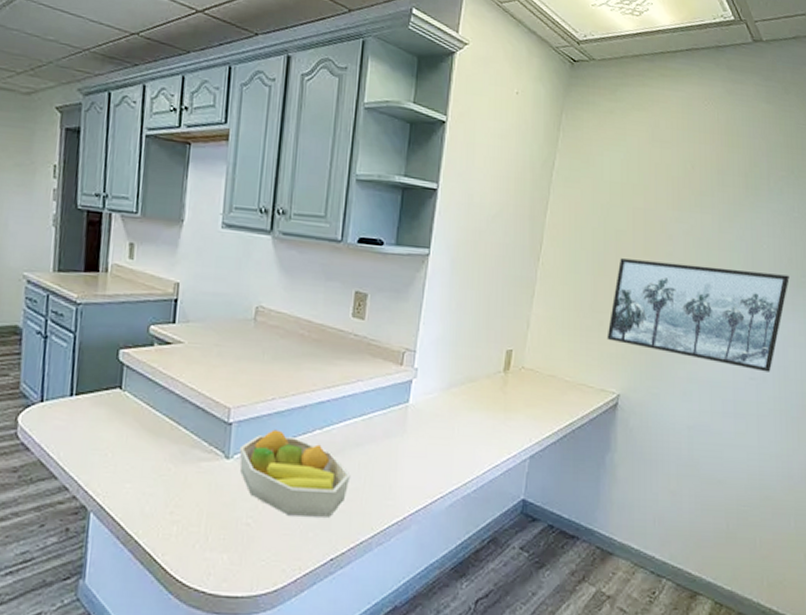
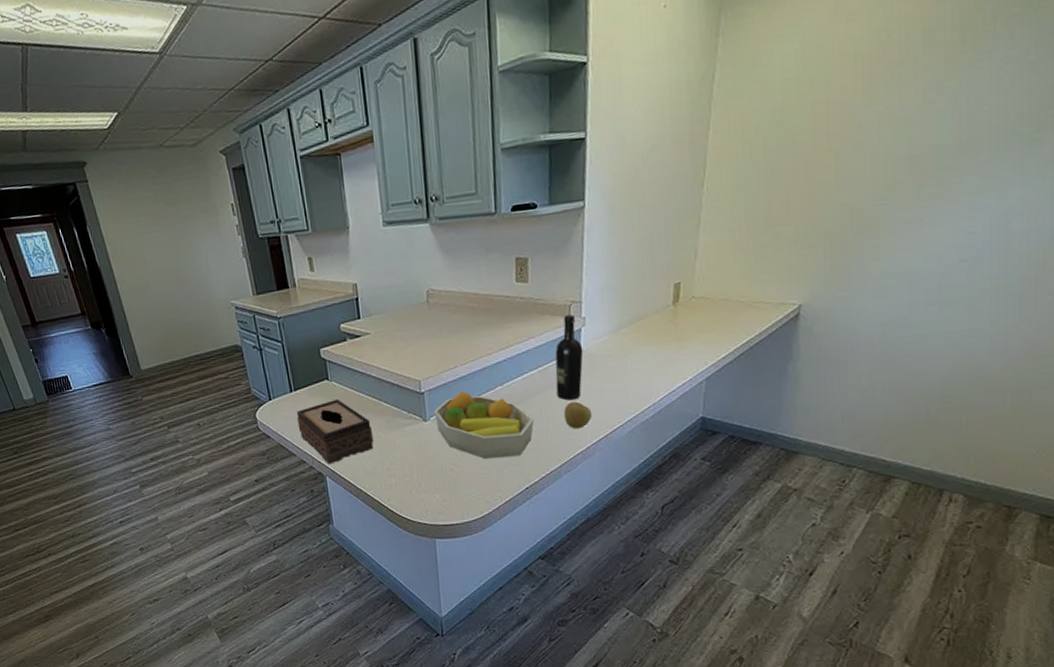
tissue box: none [69,413,162,497] -> present [296,398,374,465]
wine bottle: none [378,362,412,459] -> present [555,314,584,401]
apple: none [384,461,414,494] -> present [564,401,593,429]
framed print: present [607,258,790,372] -> none [784,135,1018,253]

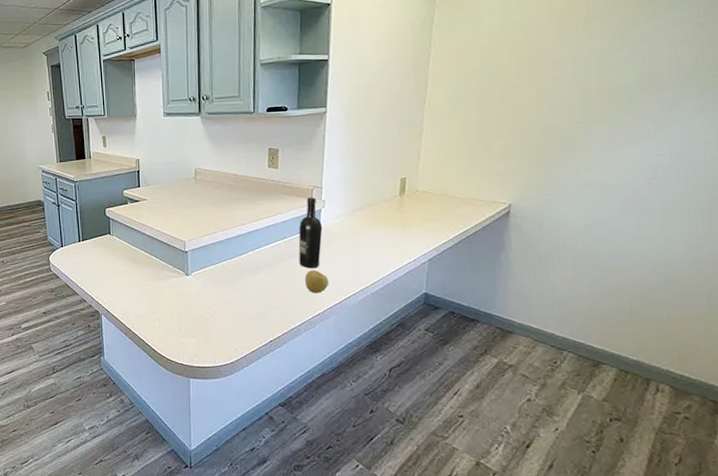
tissue box: present [296,398,374,465] -> none [82,250,144,305]
fruit bowl: present [433,391,535,459] -> none [194,253,279,312]

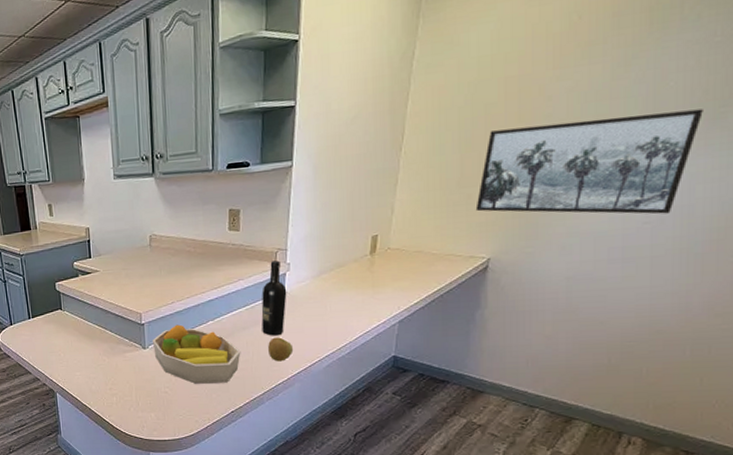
fruit bowl: none [194,253,279,312] -> present [152,324,241,384]
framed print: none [495,78,696,171] -> present [475,109,703,214]

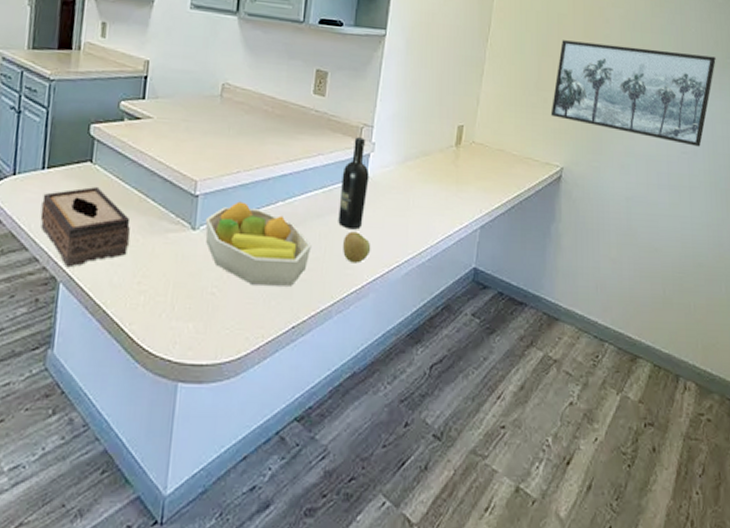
tissue box: none [33,326,99,383] -> present [40,186,131,268]

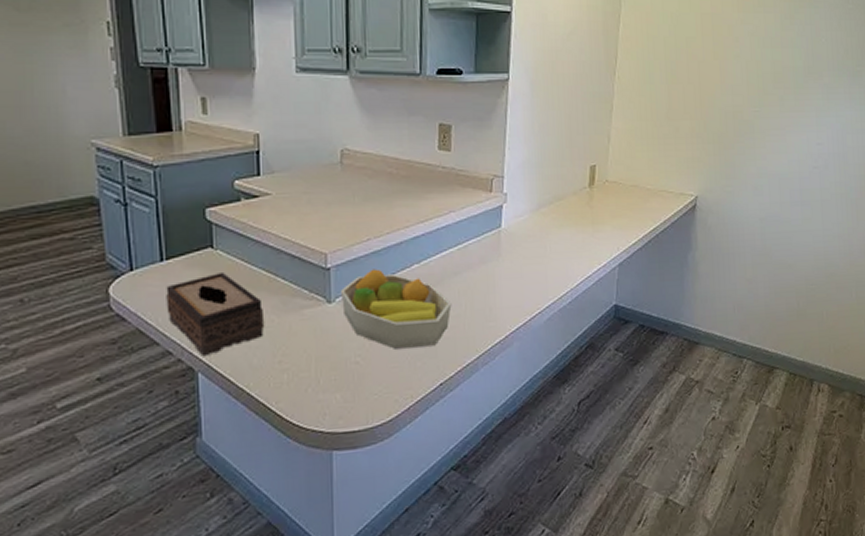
wine bottle: present [338,137,370,230] -> none [475,189,504,283]
apple: present [343,231,371,263] -> none [483,284,512,316]
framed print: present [550,40,716,147] -> none [683,65,846,160]

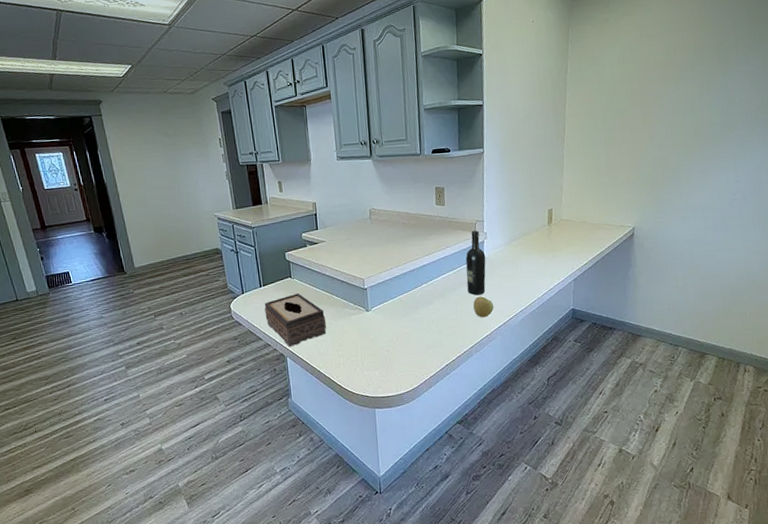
fruit bowl: present [340,269,452,349] -> none [374,288,452,342]
wine bottle: none [475,189,504,283] -> present [465,230,486,296]
apple: none [483,284,512,316] -> present [473,296,494,318]

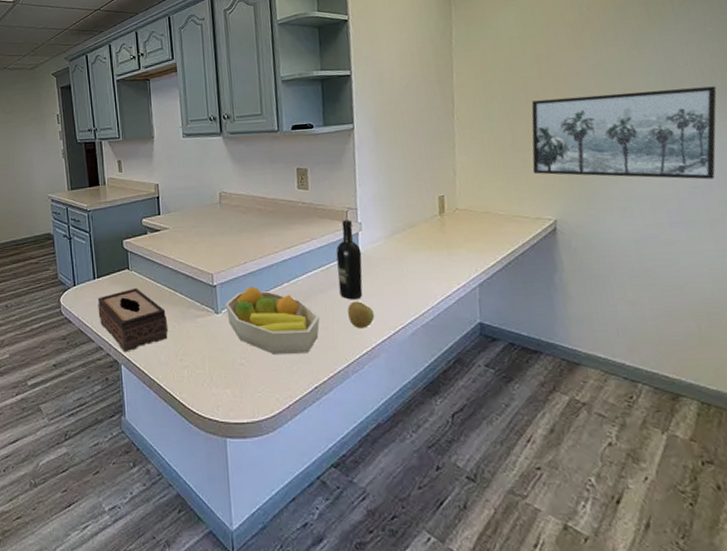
fruit bowl: none [374,288,452,342] -> present [225,286,320,354]
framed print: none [620,119,759,194] -> present [531,86,717,180]

